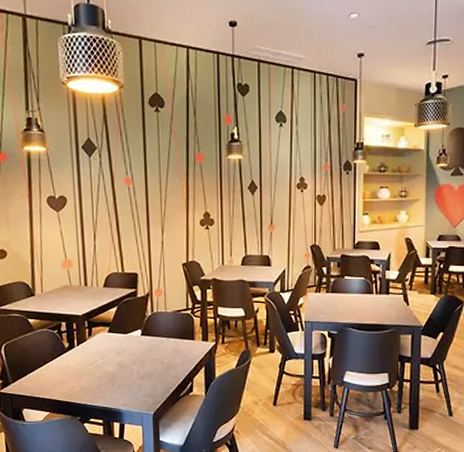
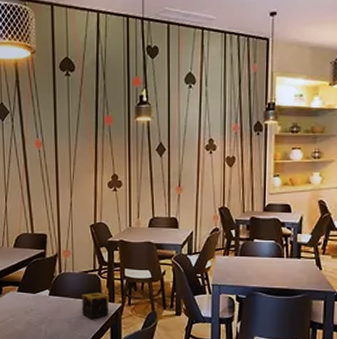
candle: none [175,331,203,357] -> present [82,292,109,318]

